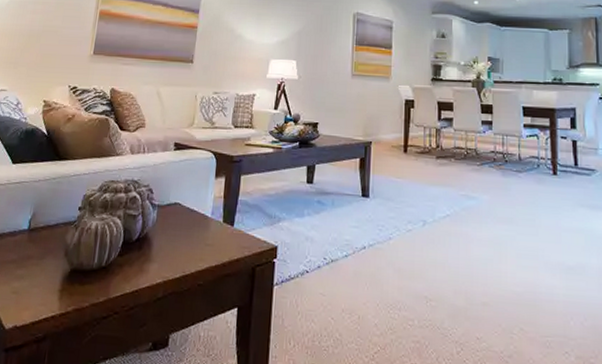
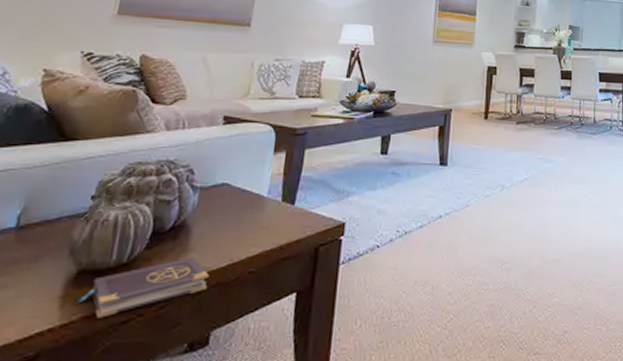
book: none [69,266,167,312] -> present [75,257,210,318]

